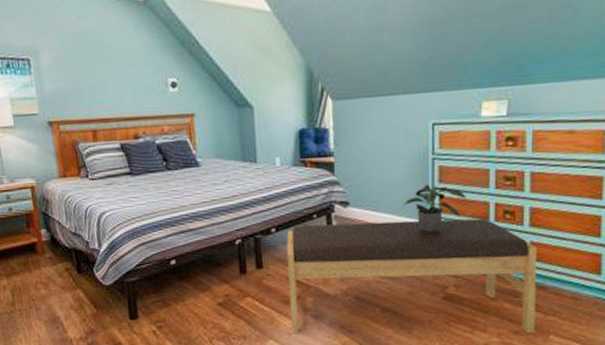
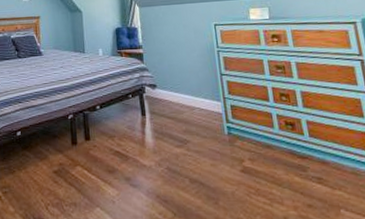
bench: present [286,218,537,334] -> none [108,100,327,207]
potted plant: present [404,184,466,233] -> none [199,71,248,112]

